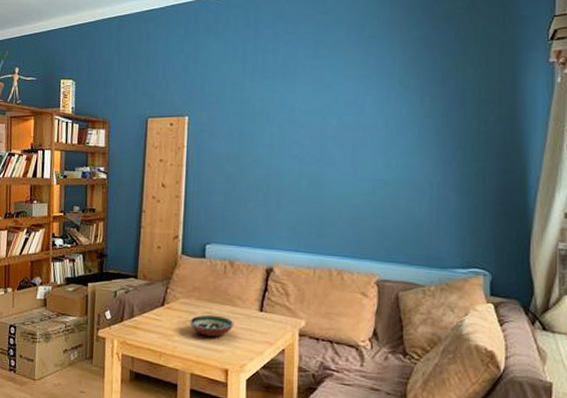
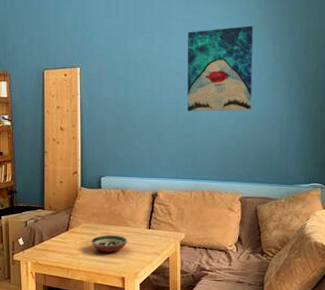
wall art: none [313,73,397,174] -> present [187,25,254,112]

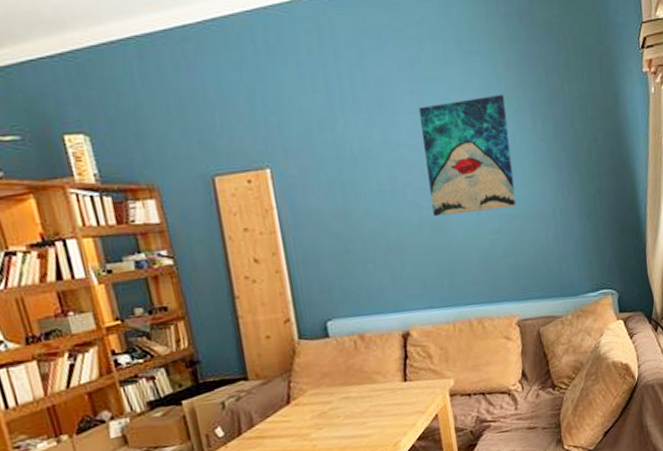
decorative bowl: present [91,235,128,252] -> none [325,397,378,424]

